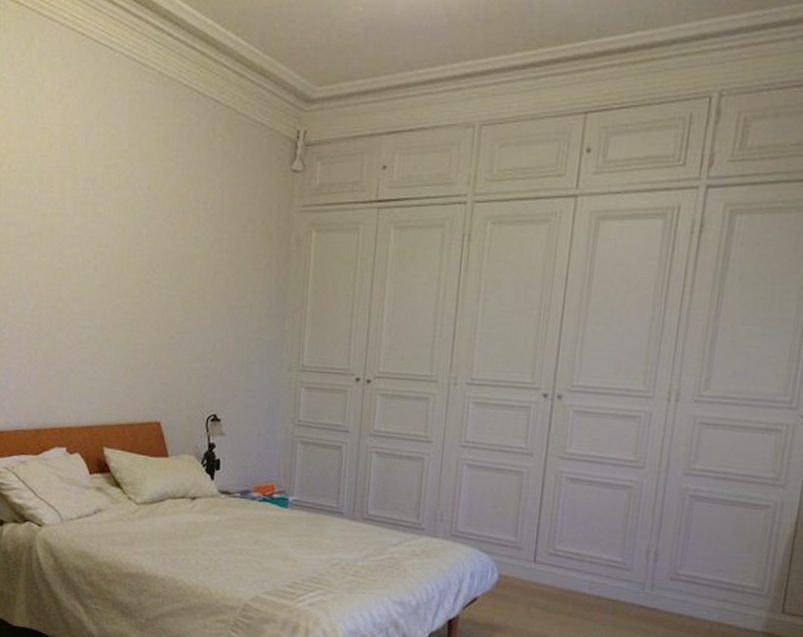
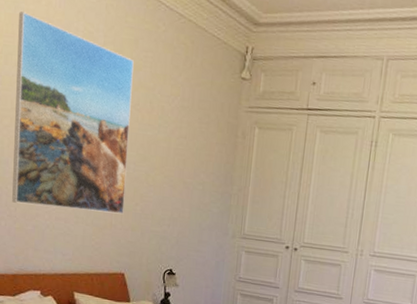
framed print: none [32,120,163,351] -> present [12,11,134,214]

